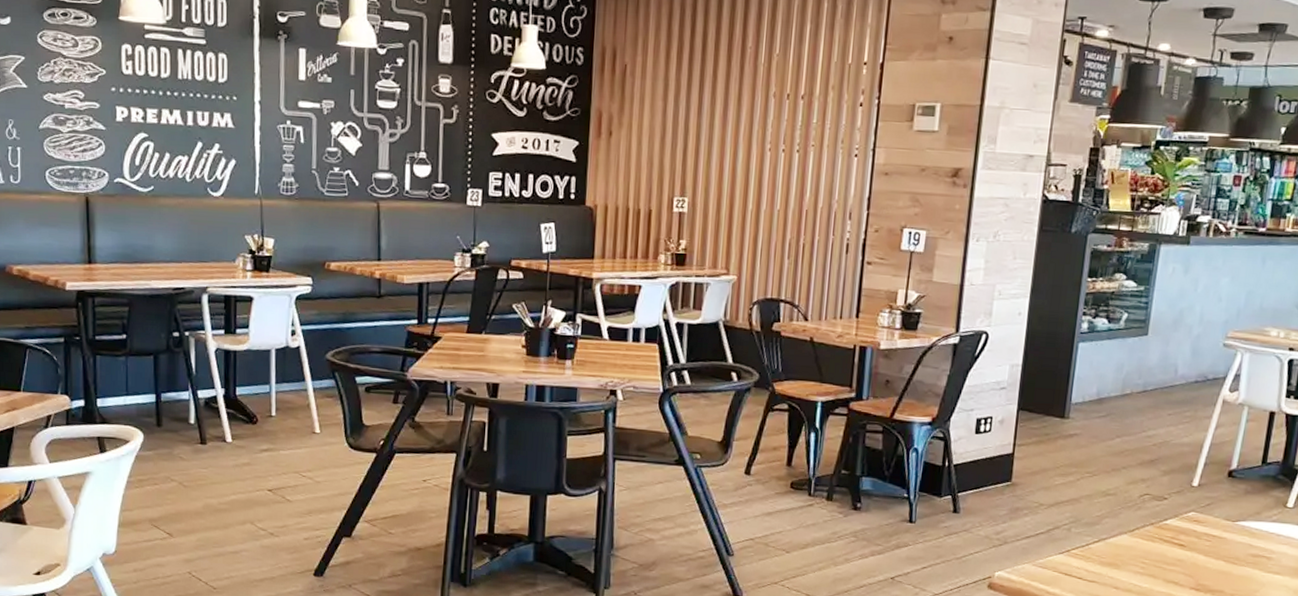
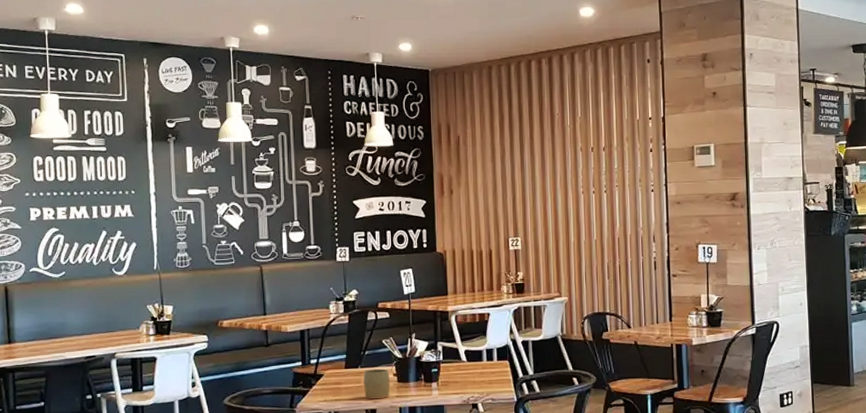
mug: none [486,336,518,373] -> present [363,369,390,400]

